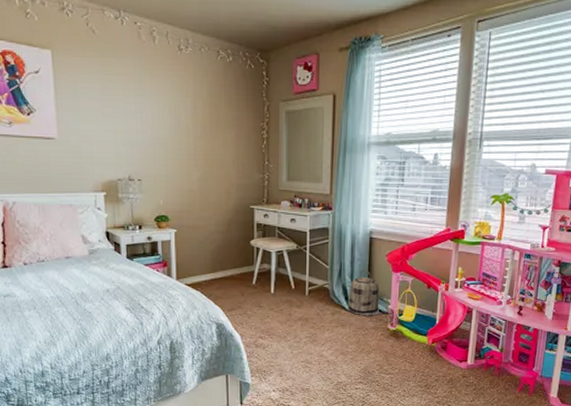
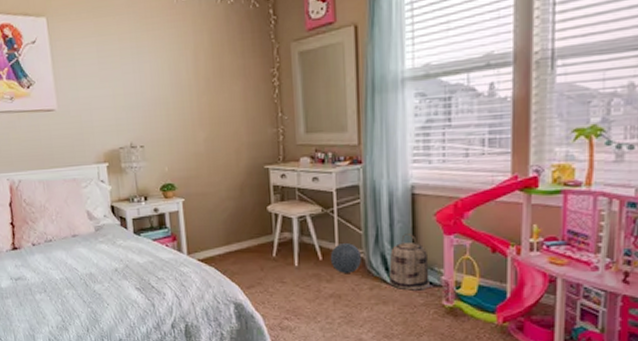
ball: none [301,276,327,300] -> present [330,243,362,273]

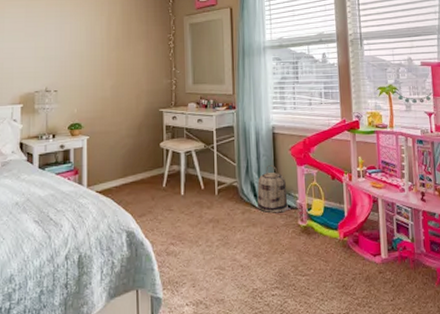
ball: present [330,243,362,273] -> none [210,174,236,200]

